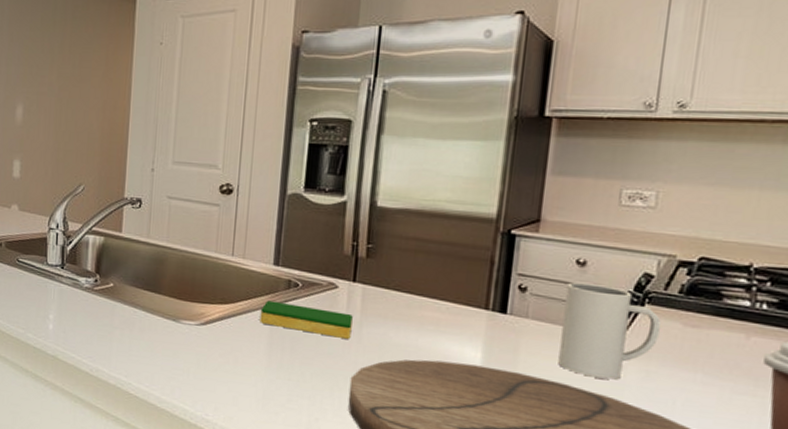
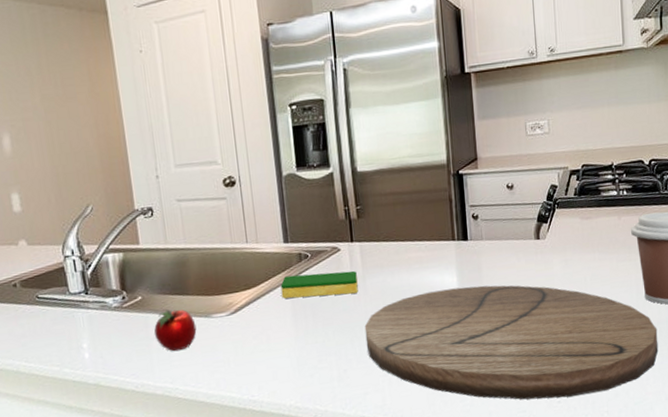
apple: none [119,303,162,347] -> present [154,309,197,352]
mug: present [558,282,662,380] -> none [504,201,569,276]

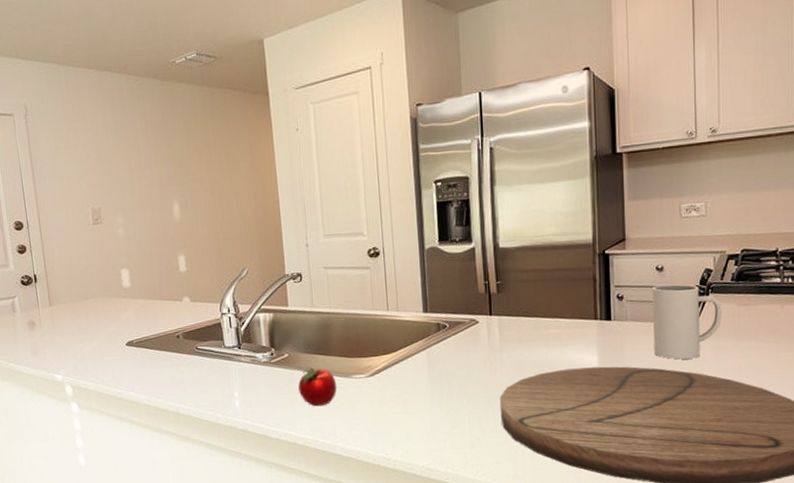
dish sponge: present [280,270,358,299] -> none [418,343,495,366]
mug: none [504,201,569,276] -> present [652,284,723,360]

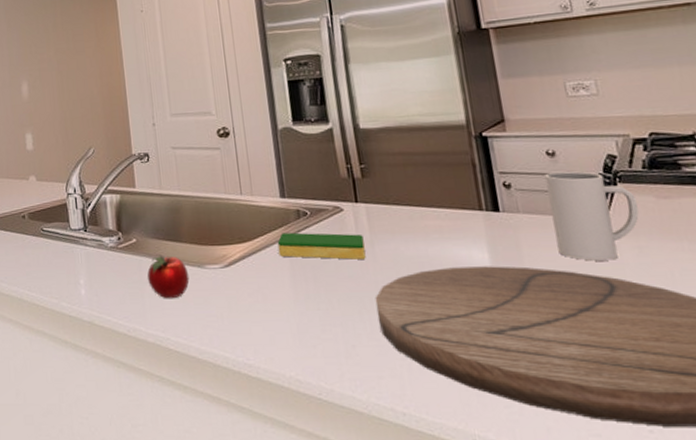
dish sponge: none [418,343,495,366] -> present [277,232,366,260]

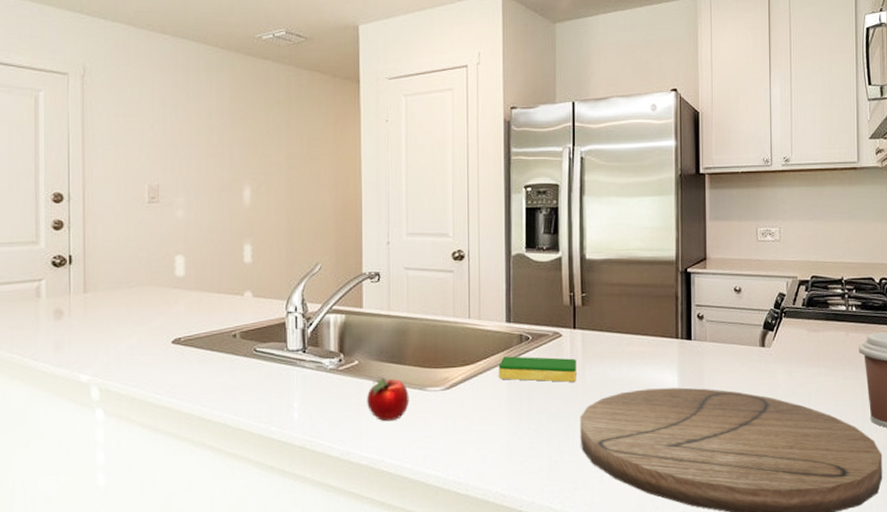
mug: present [545,171,639,261] -> none [731,306,795,383]

